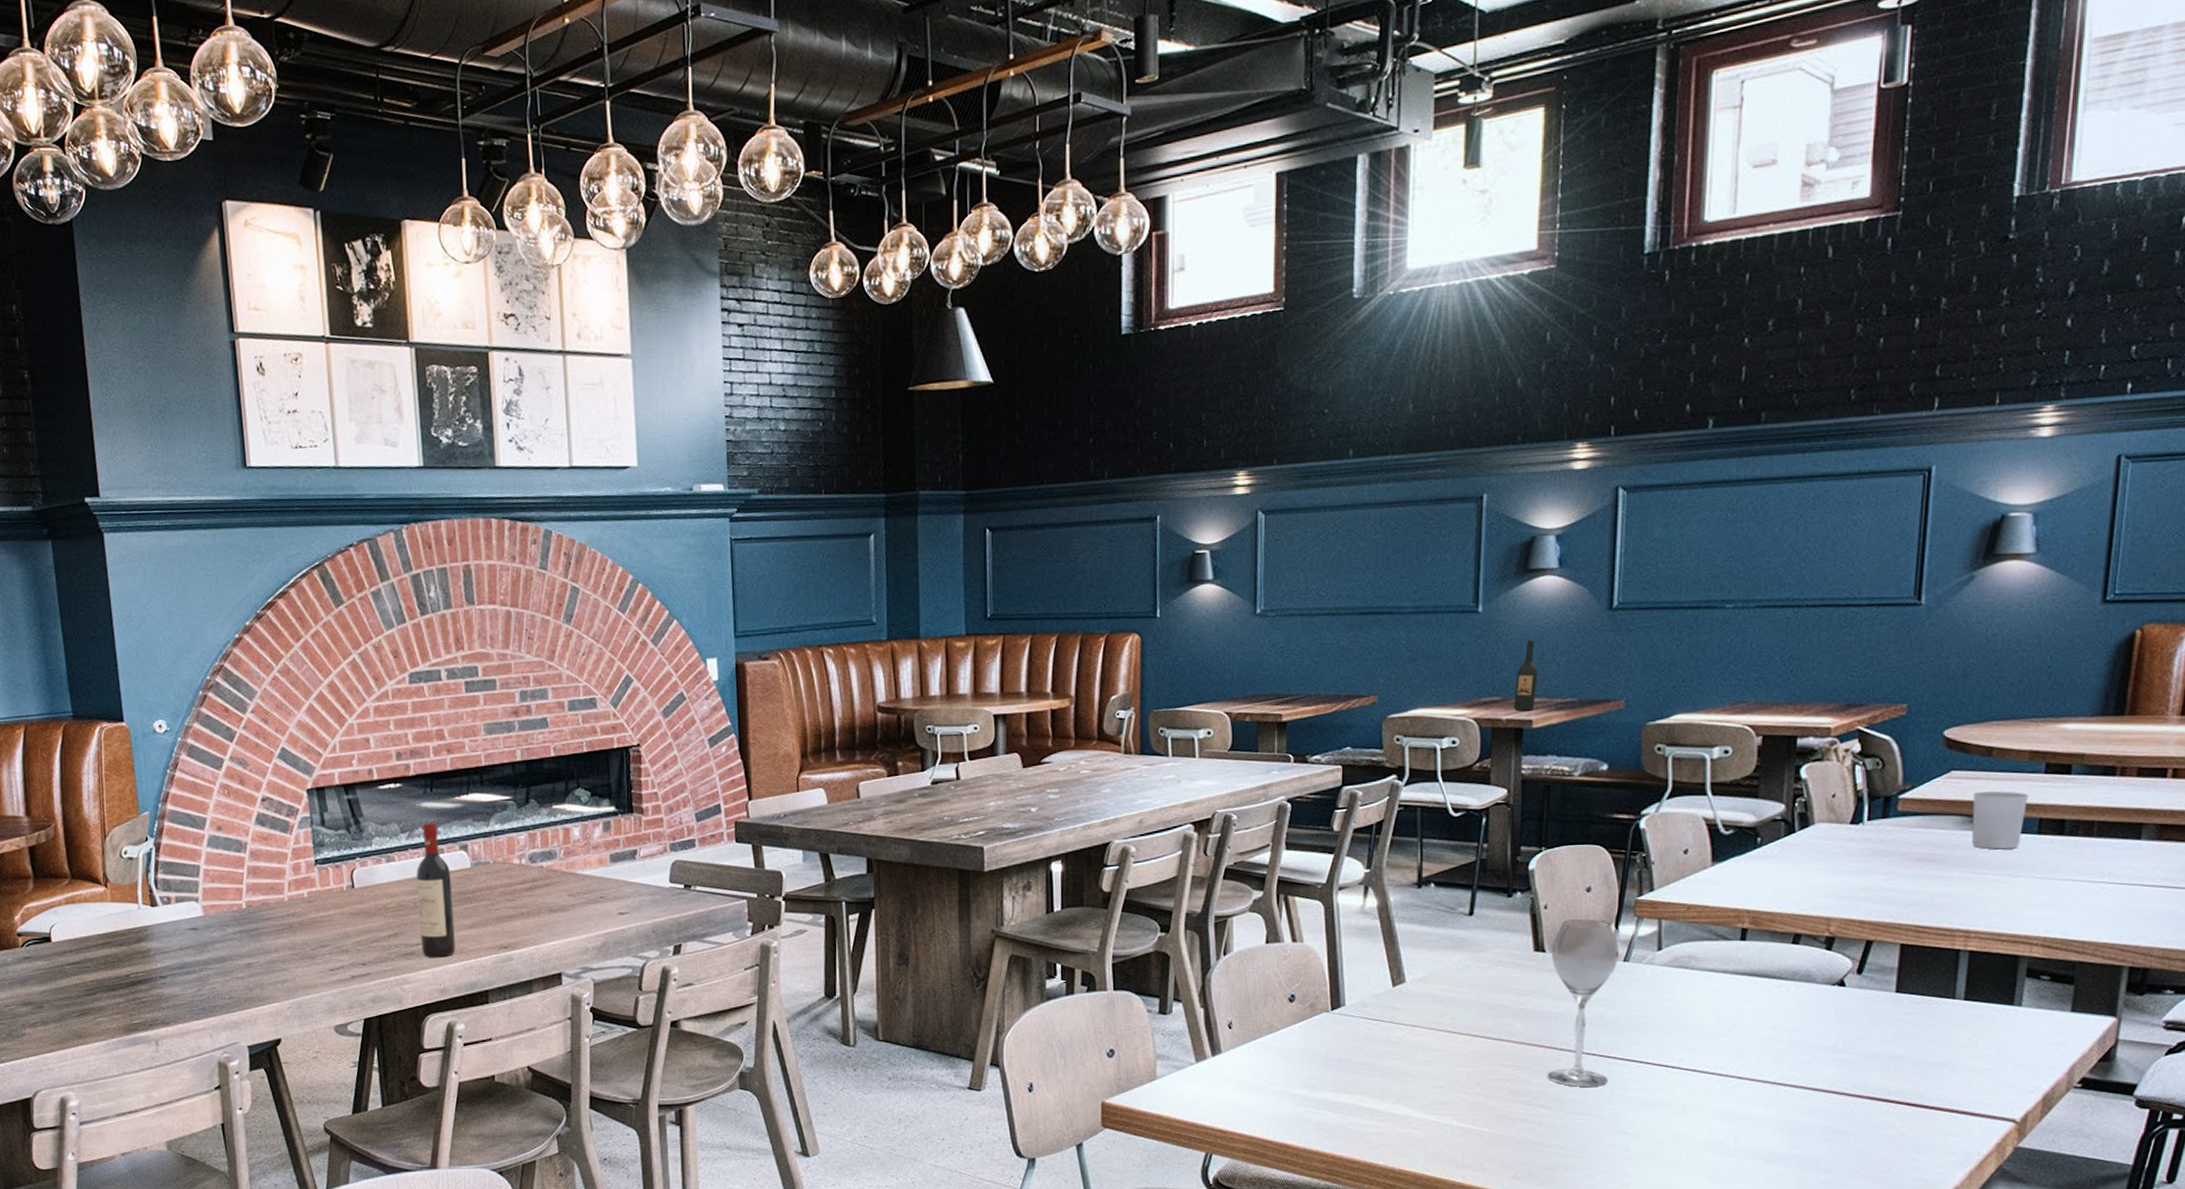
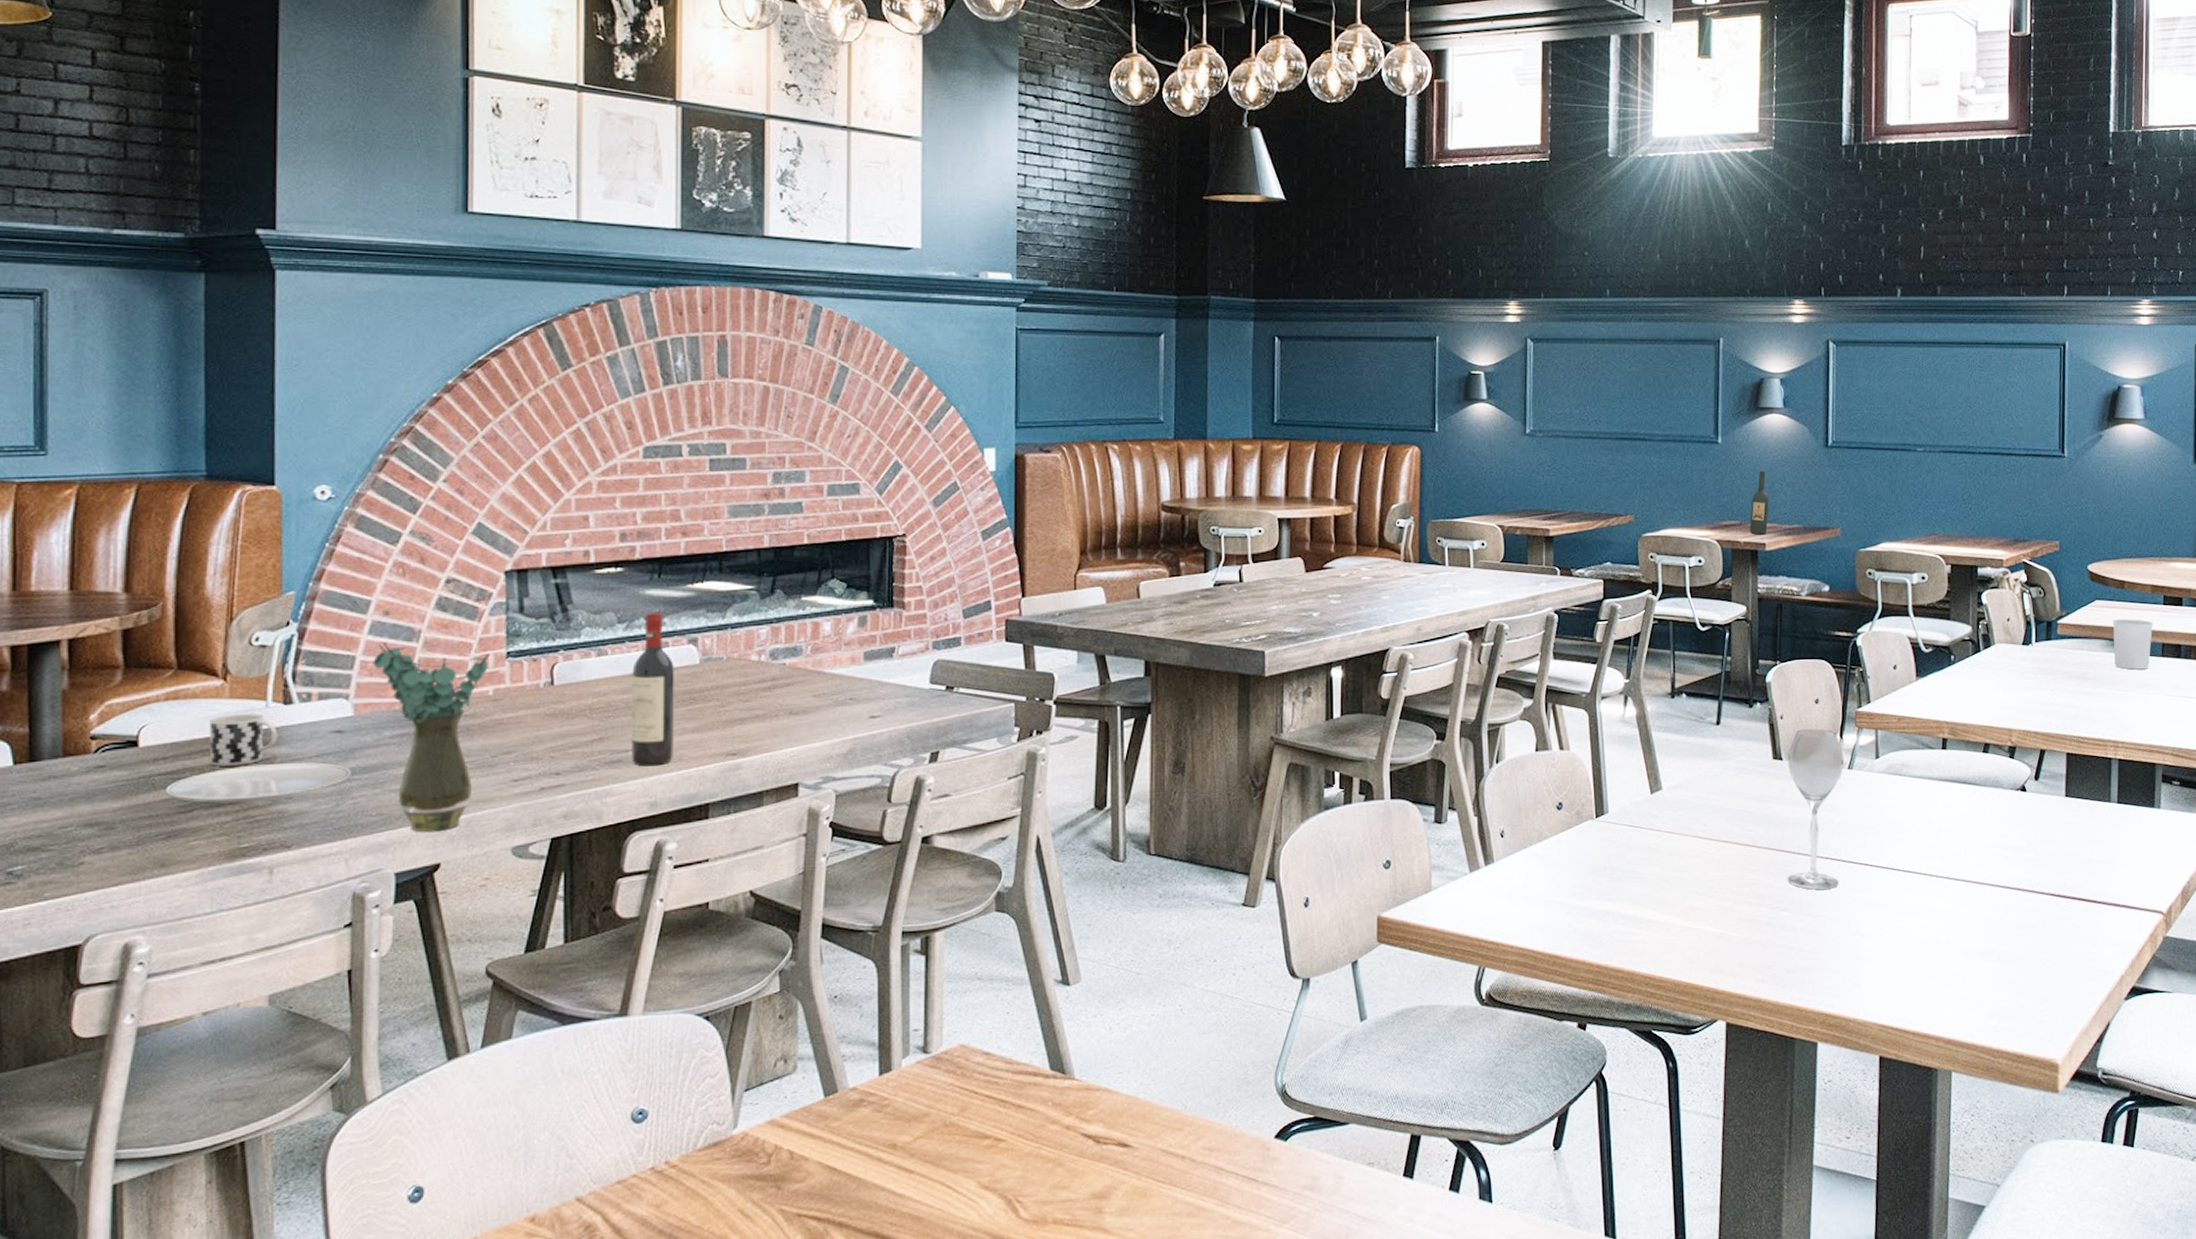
plate: none [74,954,208,988] -> present [165,762,352,803]
cup: none [99,914,150,958] -> present [209,714,278,766]
vase: none [213,853,302,1012] -> present [373,642,490,832]

